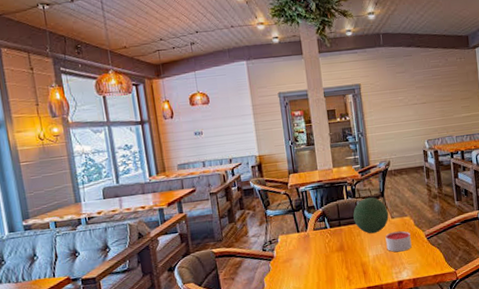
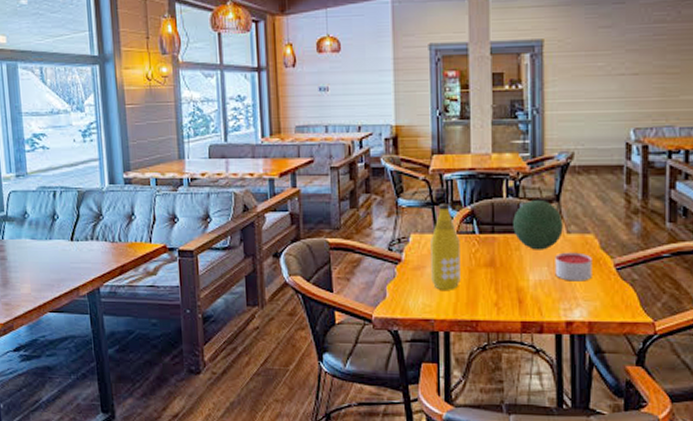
bottle: none [294,209,320,275] -> present [430,204,461,290]

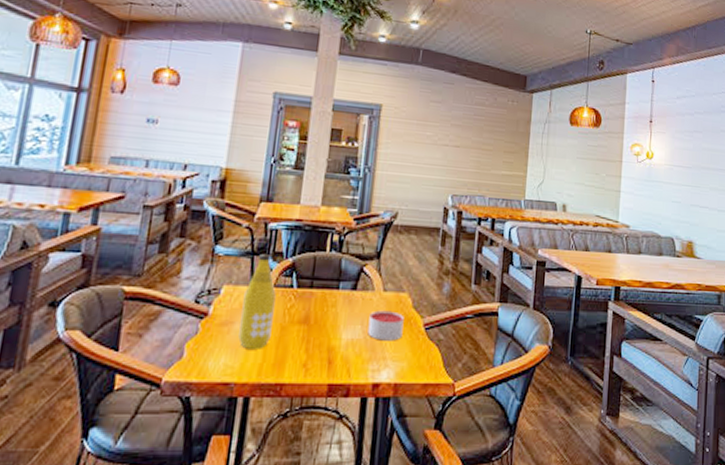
decorative orb: present [513,199,563,250] -> none [332,255,381,308]

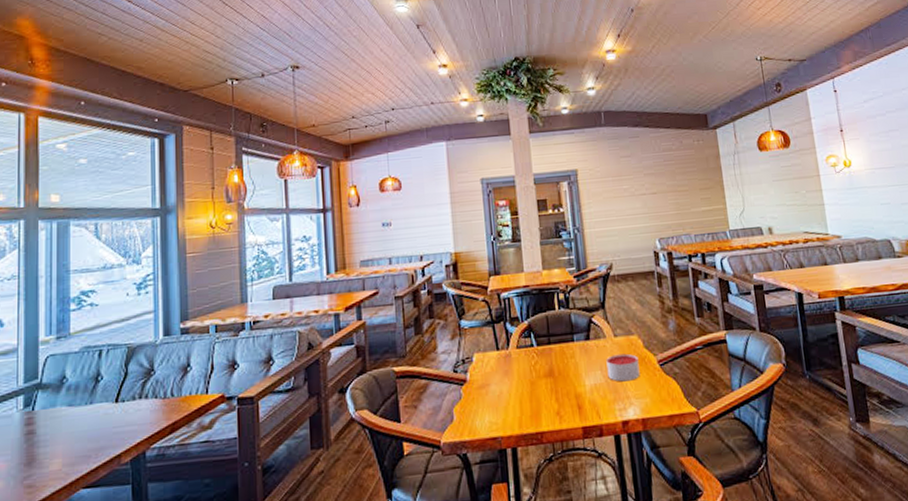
bottle: present [238,254,276,349] -> none [493,321,524,406]

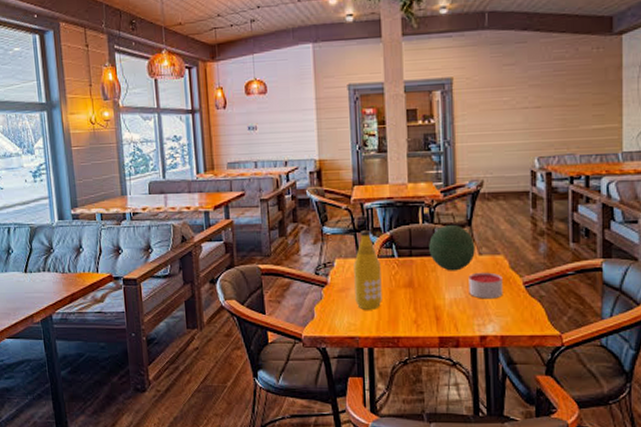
bottle: none [493,321,524,406] -> present [354,231,382,310]
decorative orb: none [566,308,611,356] -> present [429,224,475,271]

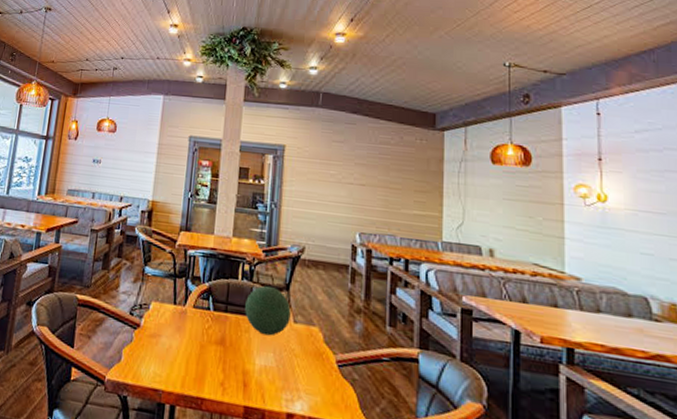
bottle: present [354,231,382,310] -> none [165,277,195,363]
candle: present [468,272,503,299] -> none [280,341,316,374]

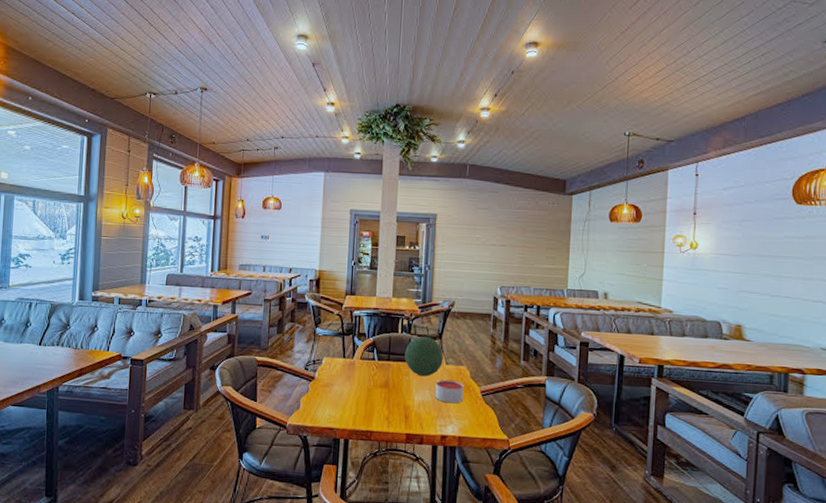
candle: none [280,341,316,374] -> present [435,379,464,404]

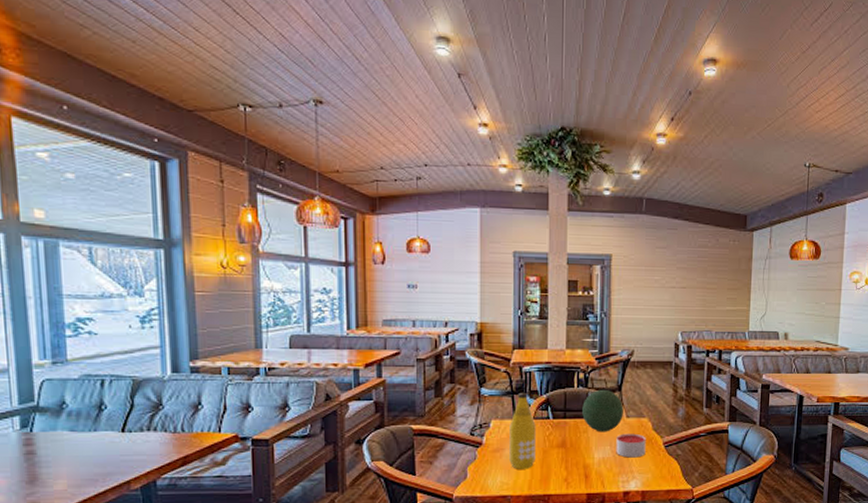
bottle: none [337,335,362,405] -> present [509,393,536,469]

